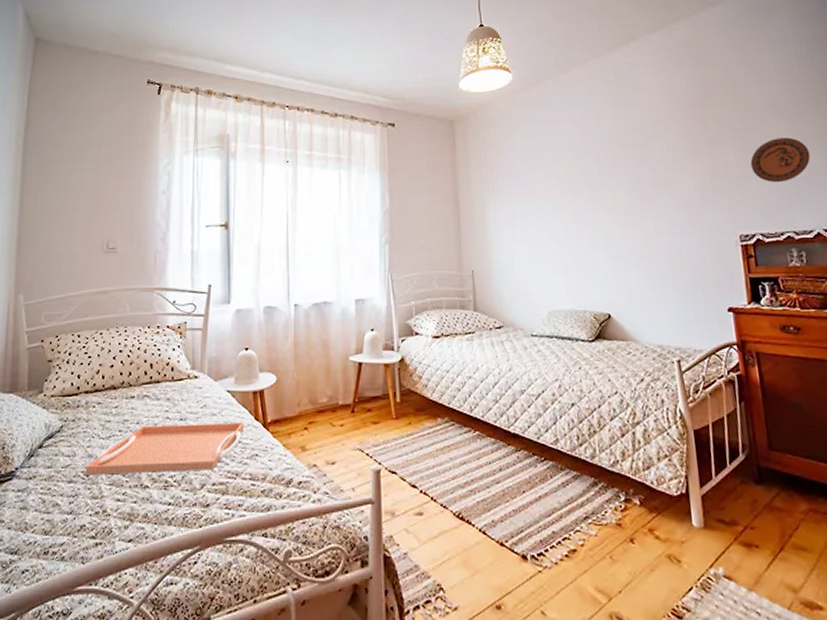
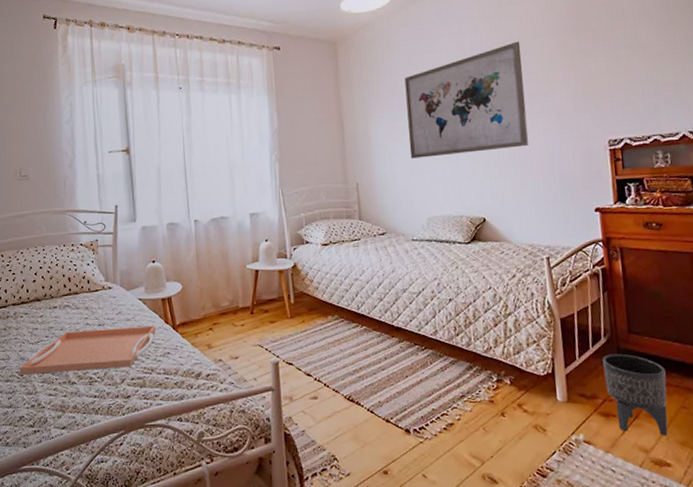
wall art: none [524,128,656,247] -> present [404,41,529,159]
planter: none [741,473,818,573] -> present [602,353,668,436]
decorative plate: present [750,137,811,183] -> none [621,44,680,89]

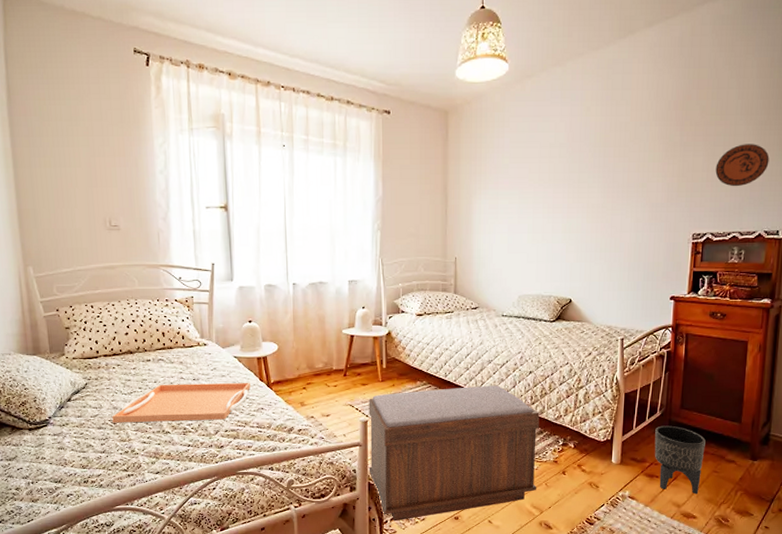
bench: none [278,316,474,478] -> present [368,385,540,522]
wall art: present [404,41,529,159] -> none [509,128,627,238]
decorative plate: none [621,44,680,89] -> present [715,144,770,187]

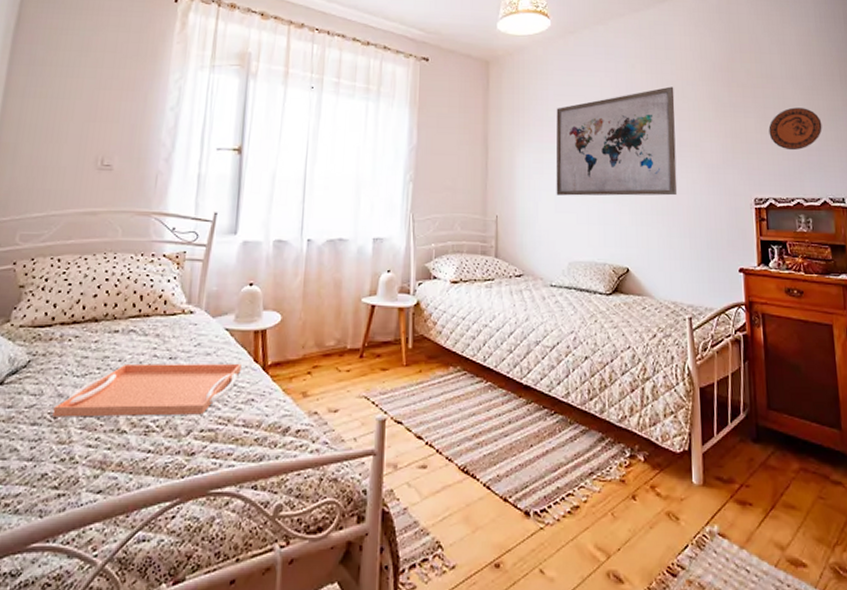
bench: present [368,385,540,522] -> none [383,374,600,571]
wall art: none [509,128,627,238] -> present [556,86,678,196]
planter: present [654,425,706,495] -> none [741,432,805,531]

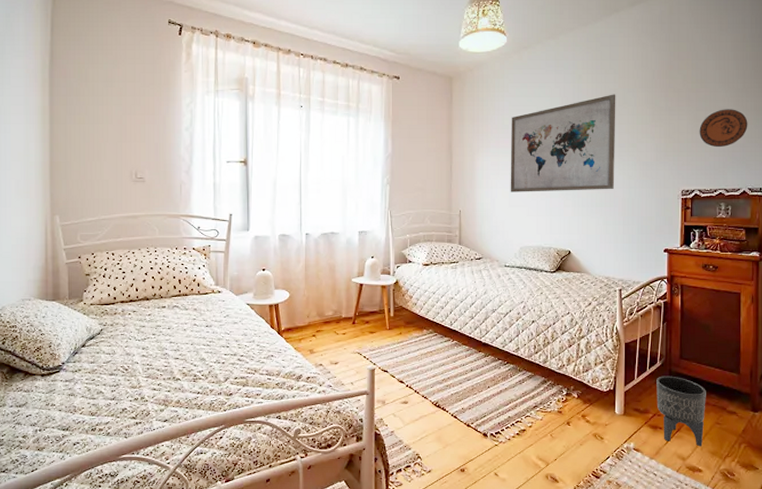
serving tray: present [52,363,241,417] -> none [124,329,261,370]
planter: none [741,432,805,531] -> present [656,376,706,447]

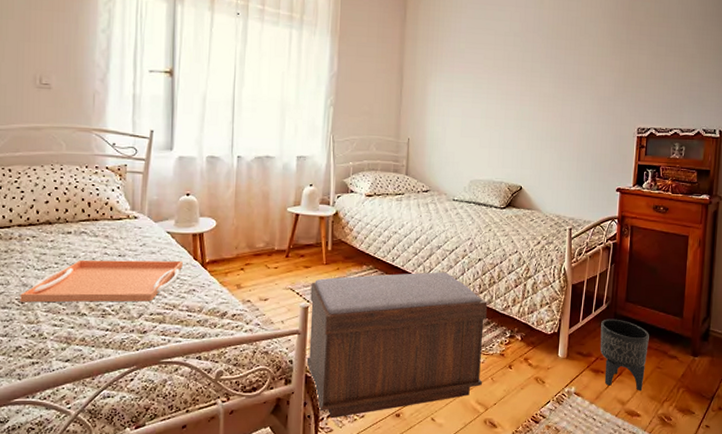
serving tray: none [124,329,261,370] -> present [20,259,183,303]
bench: none [375,334,543,473] -> present [306,272,487,419]
wall art: present [510,94,616,192] -> none [462,22,578,124]
decorative plate: present [699,109,748,148] -> none [658,46,707,86]

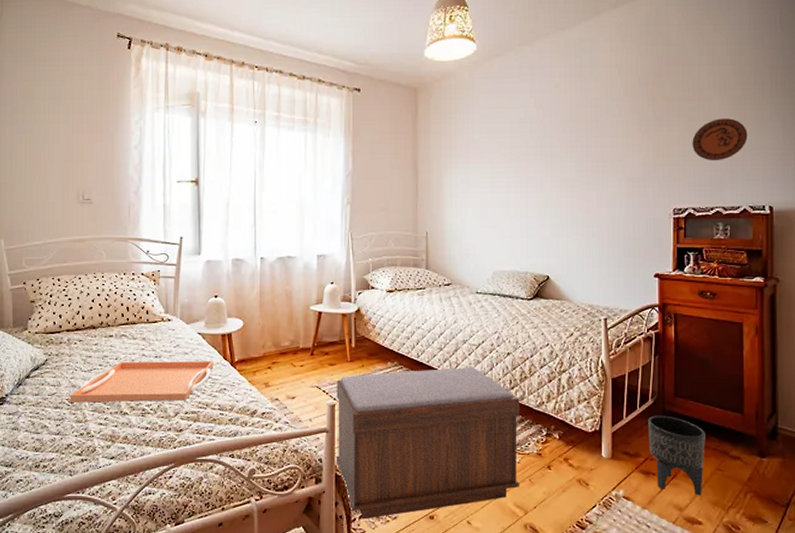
decorative plate: none [658,46,707,86] -> present [692,118,748,161]

